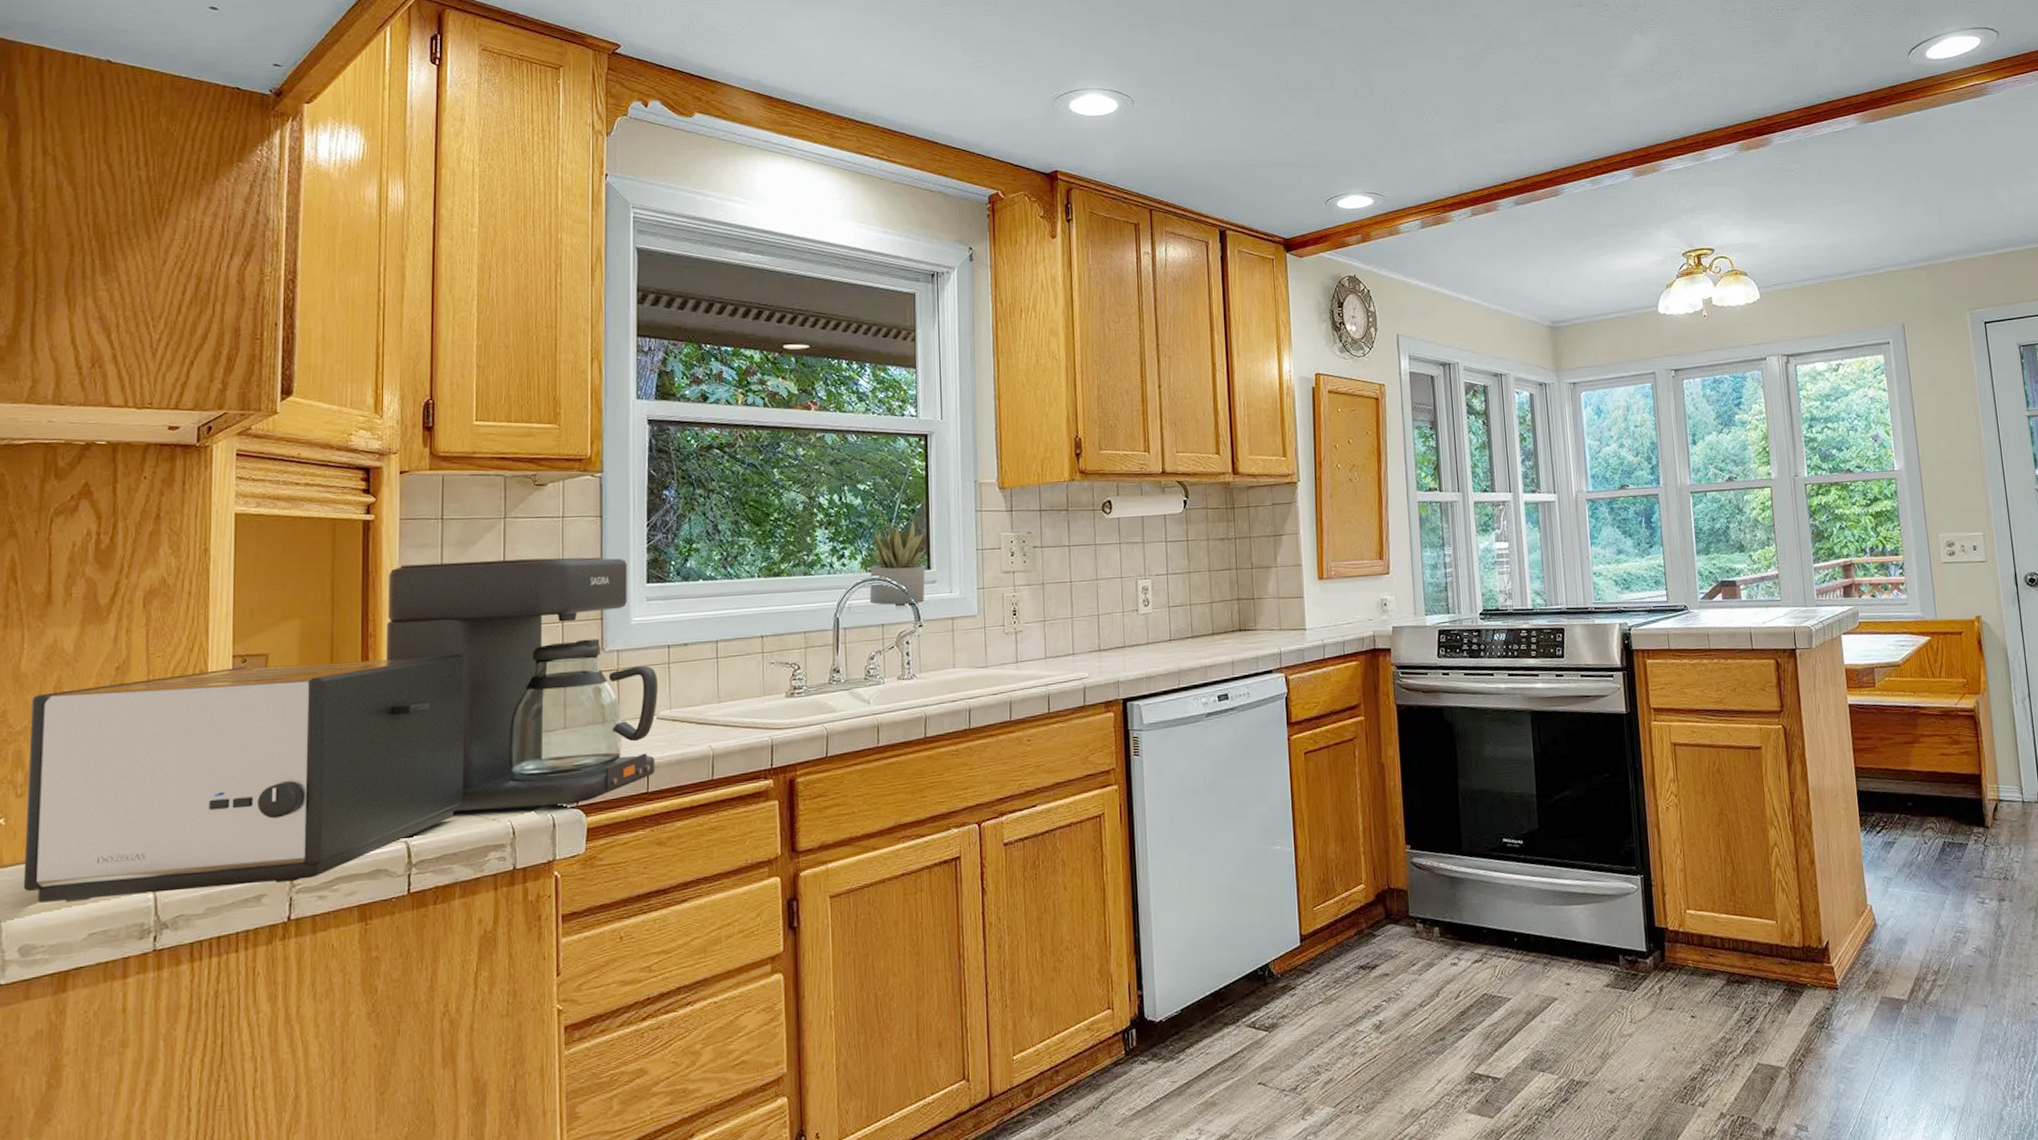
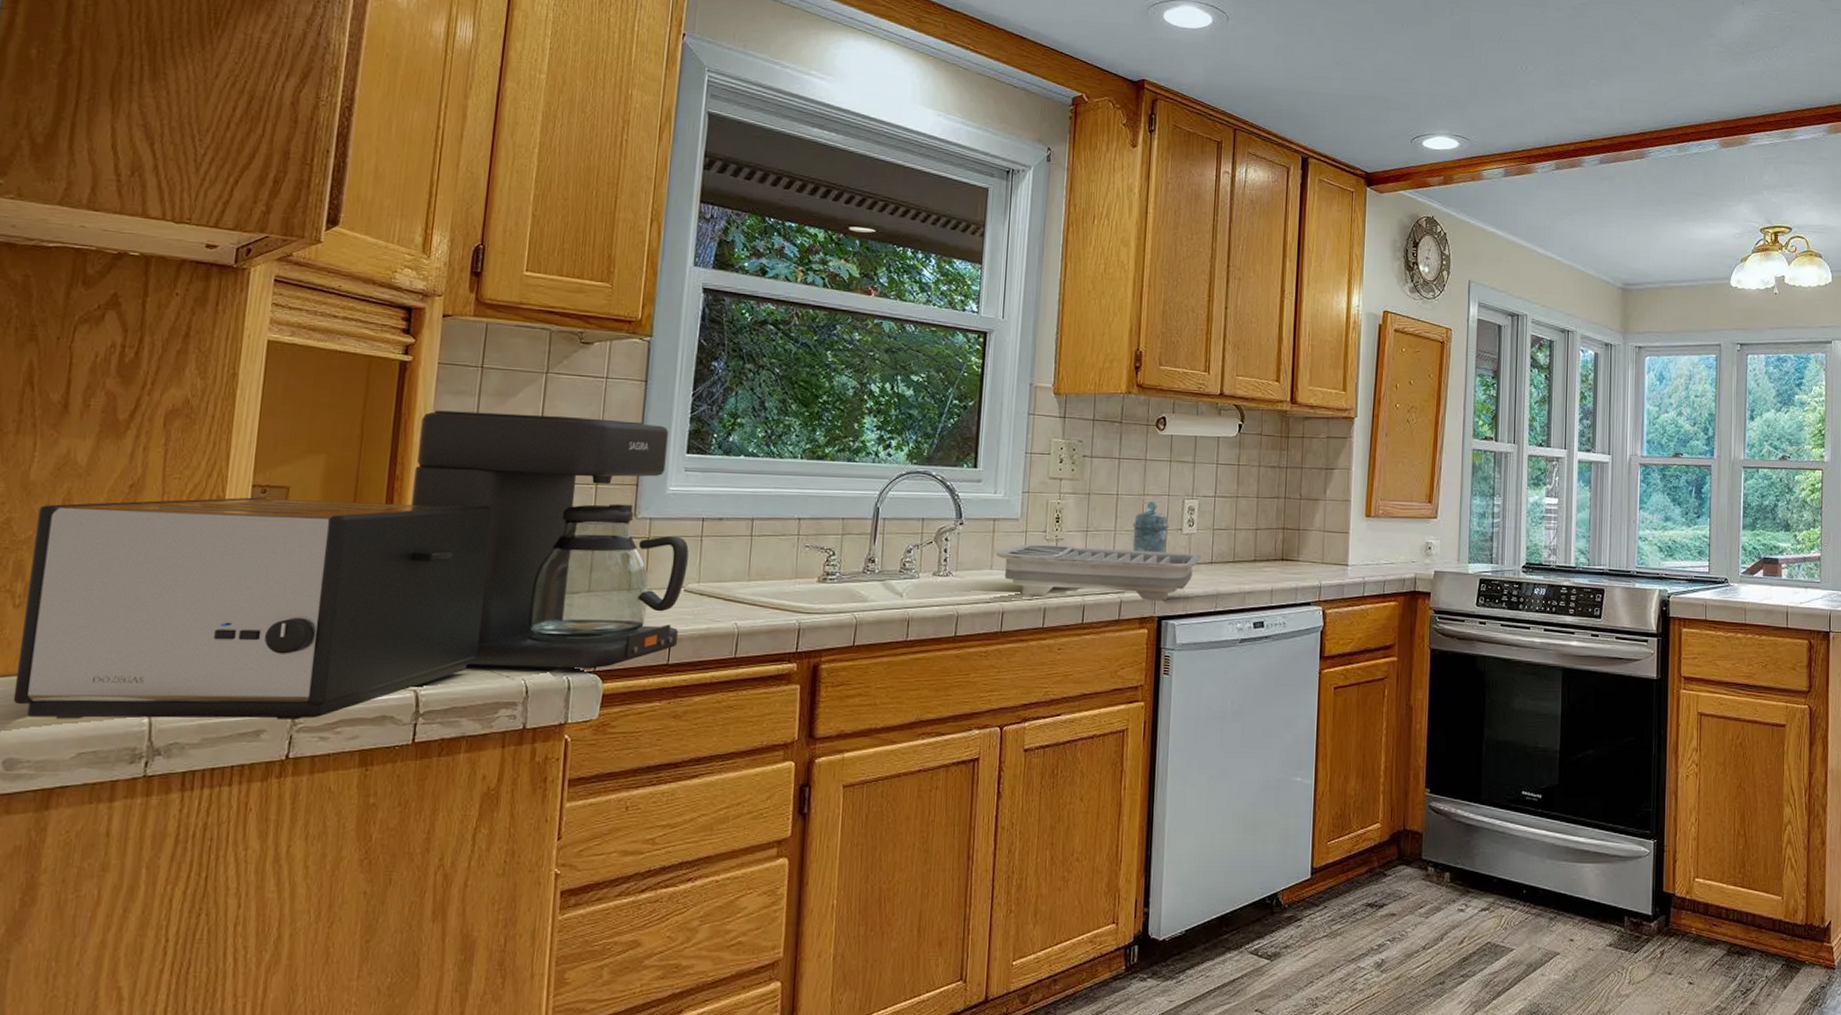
succulent plant: present [868,520,927,605] -> none [911,415,975,502]
dish rack: none [957,633,1159,690] -> present [996,544,1201,601]
canister: none [1089,585,1125,637] -> present [1132,502,1169,553]

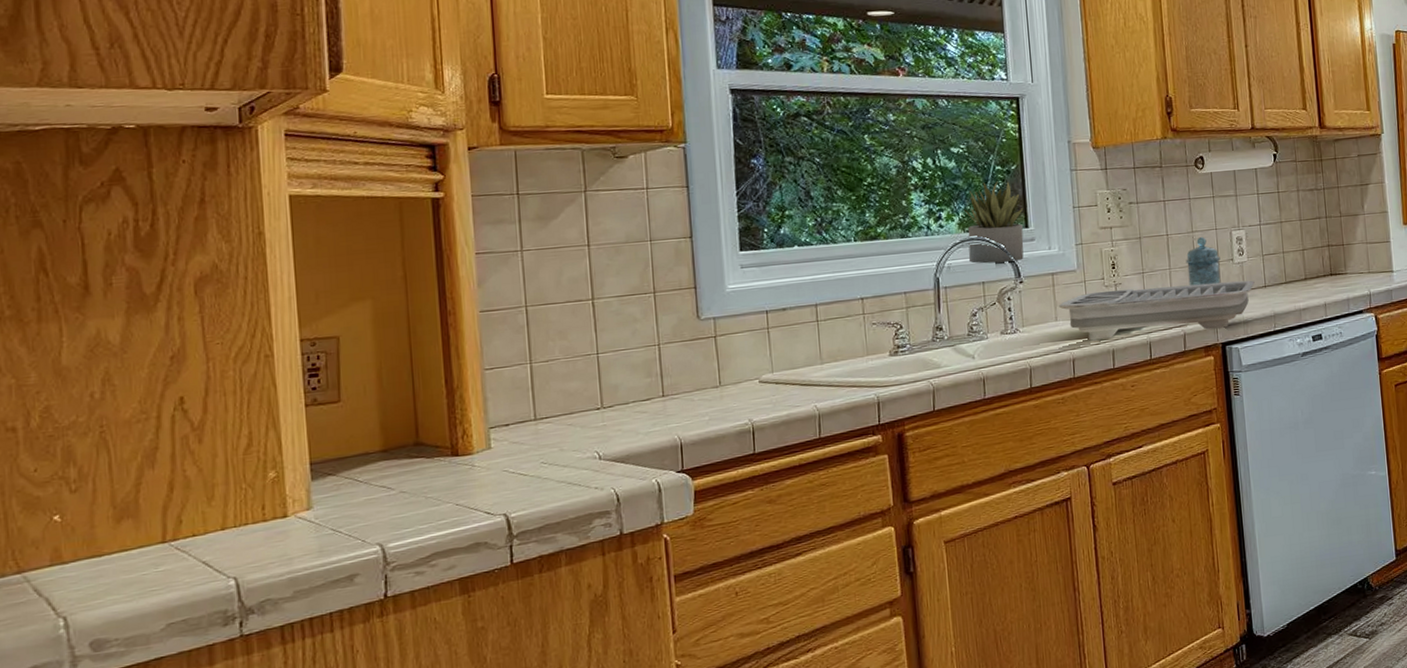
toaster: present [13,497,492,721] -> none [78,327,562,597]
coffee maker: present [411,410,689,669] -> none [464,227,761,482]
succulent plant: none [911,415,975,502] -> present [964,181,1024,264]

